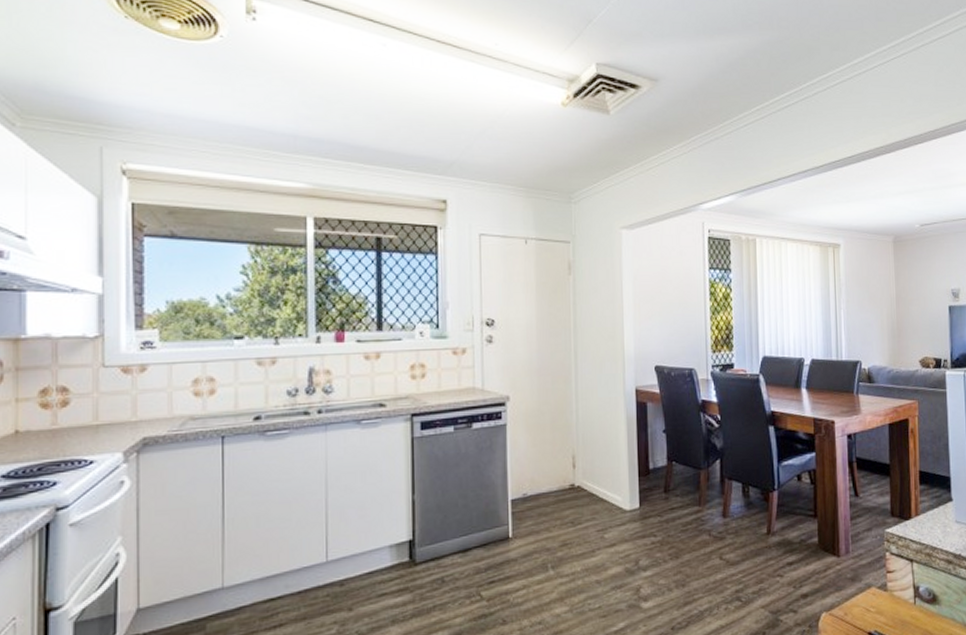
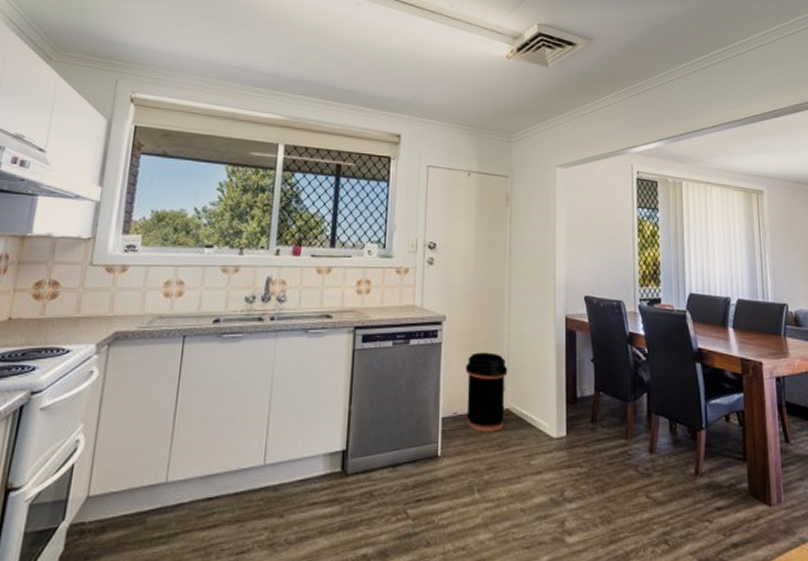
trash can: none [532,430,578,510] -> present [465,352,508,431]

